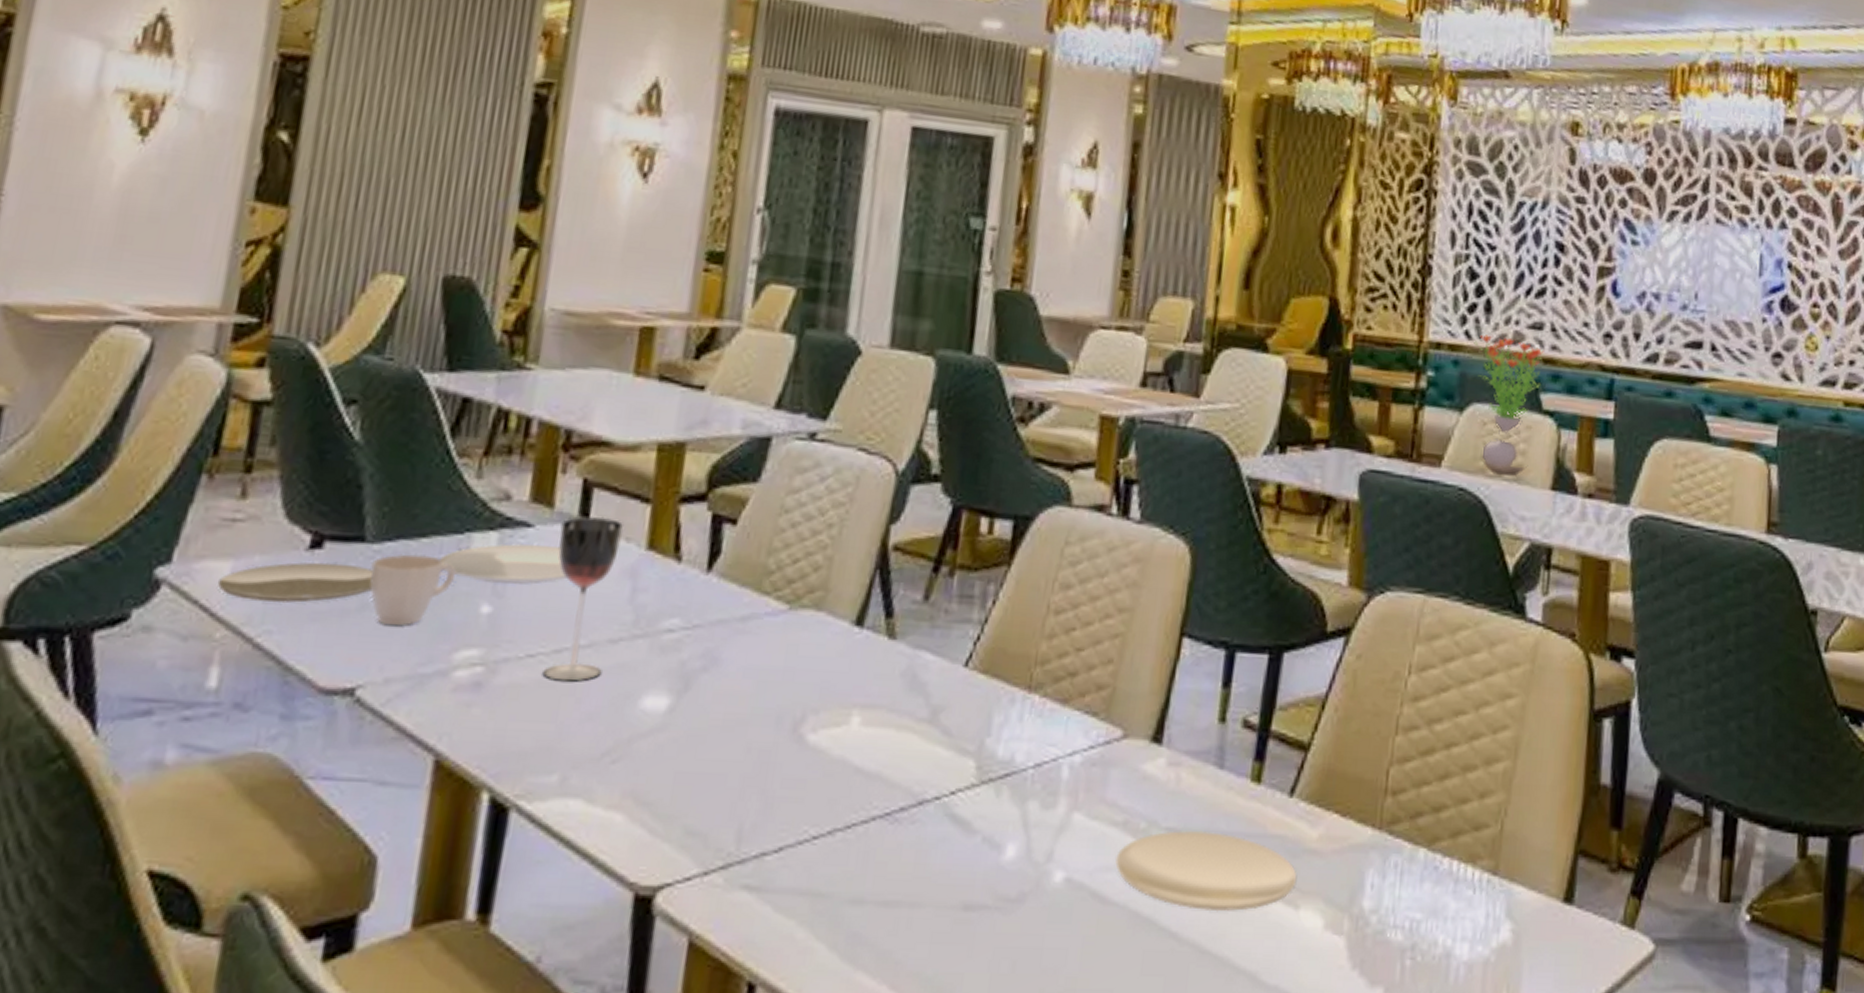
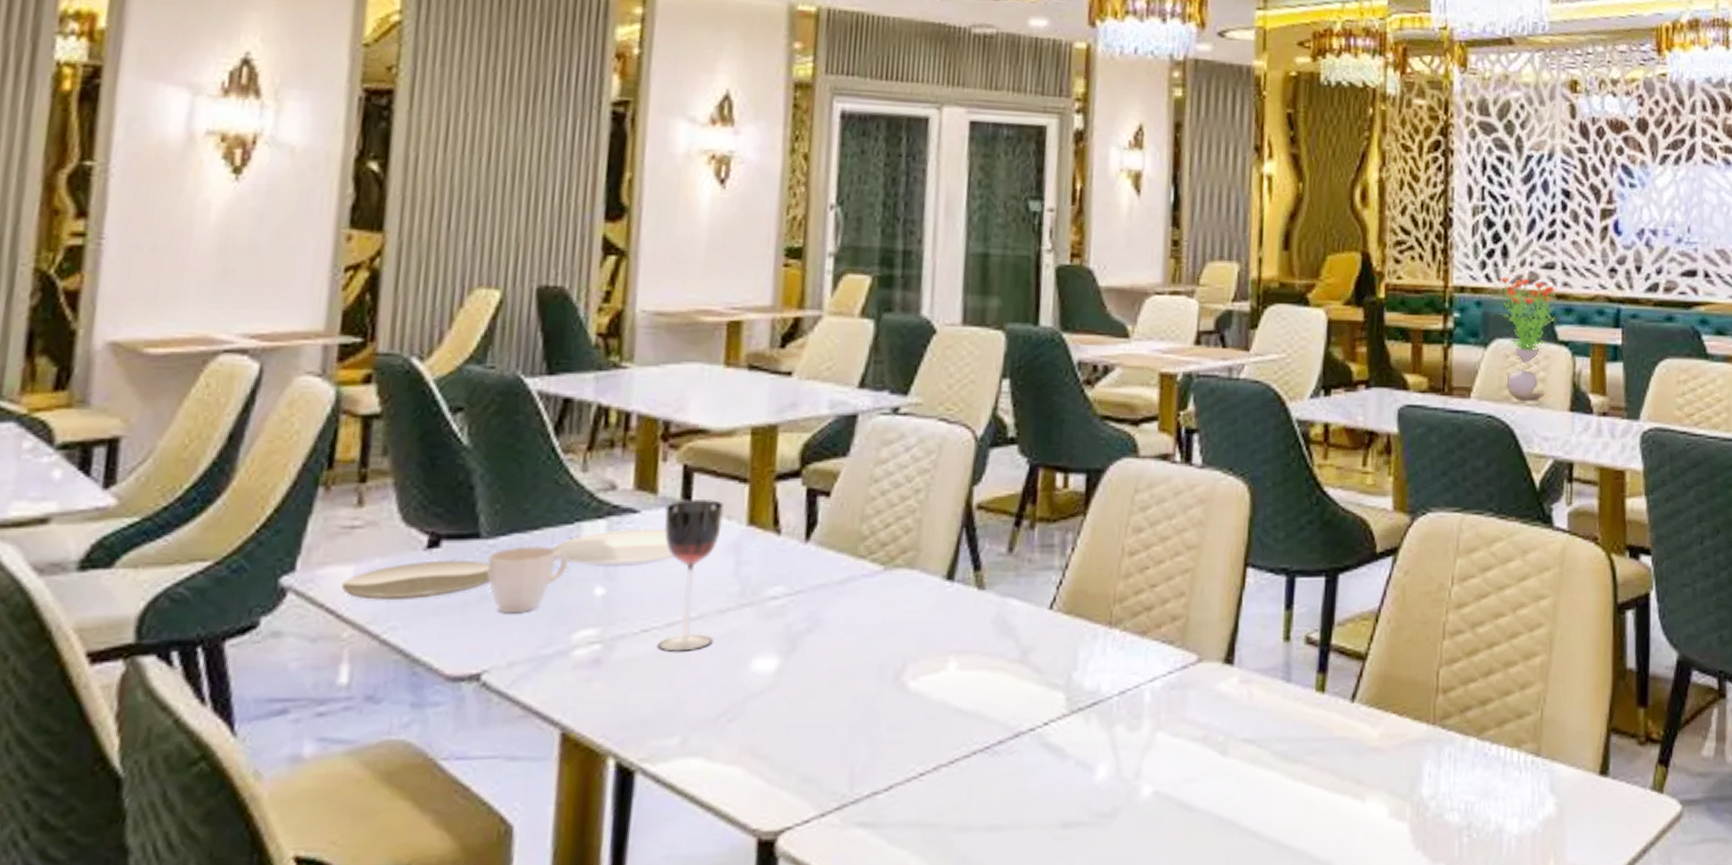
plate: present [1115,829,1297,912] -> none [1198,738,1362,810]

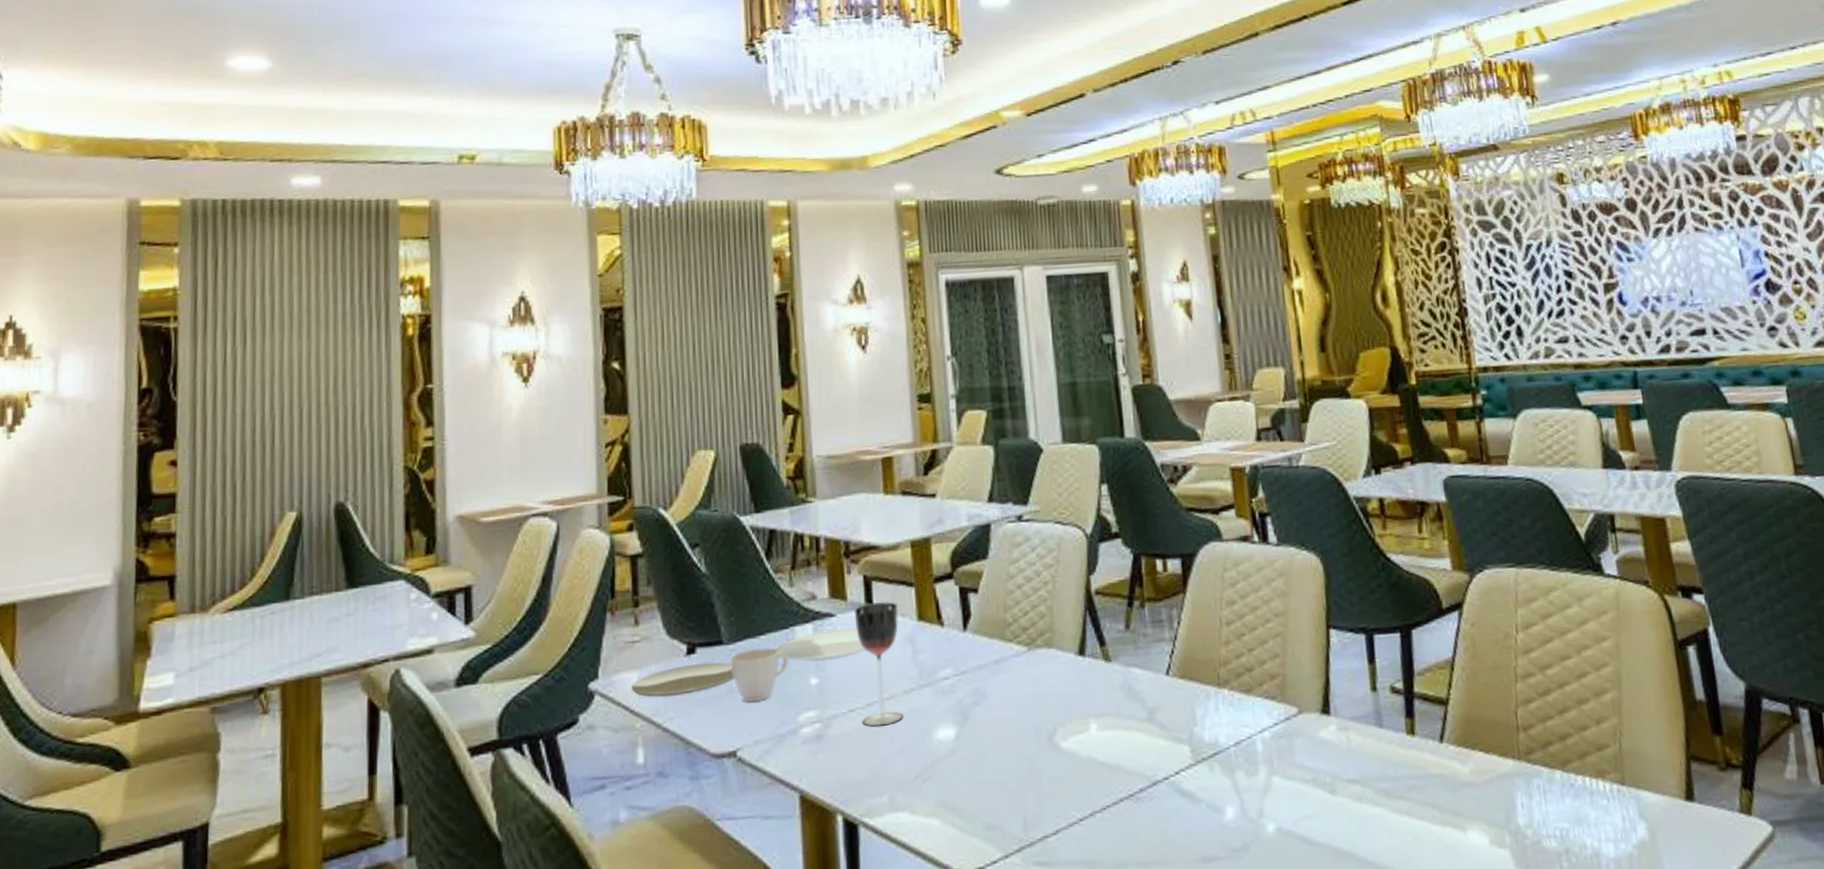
flower arrangement: present [1494,276,1557,402] -> none [1513,353,1579,464]

